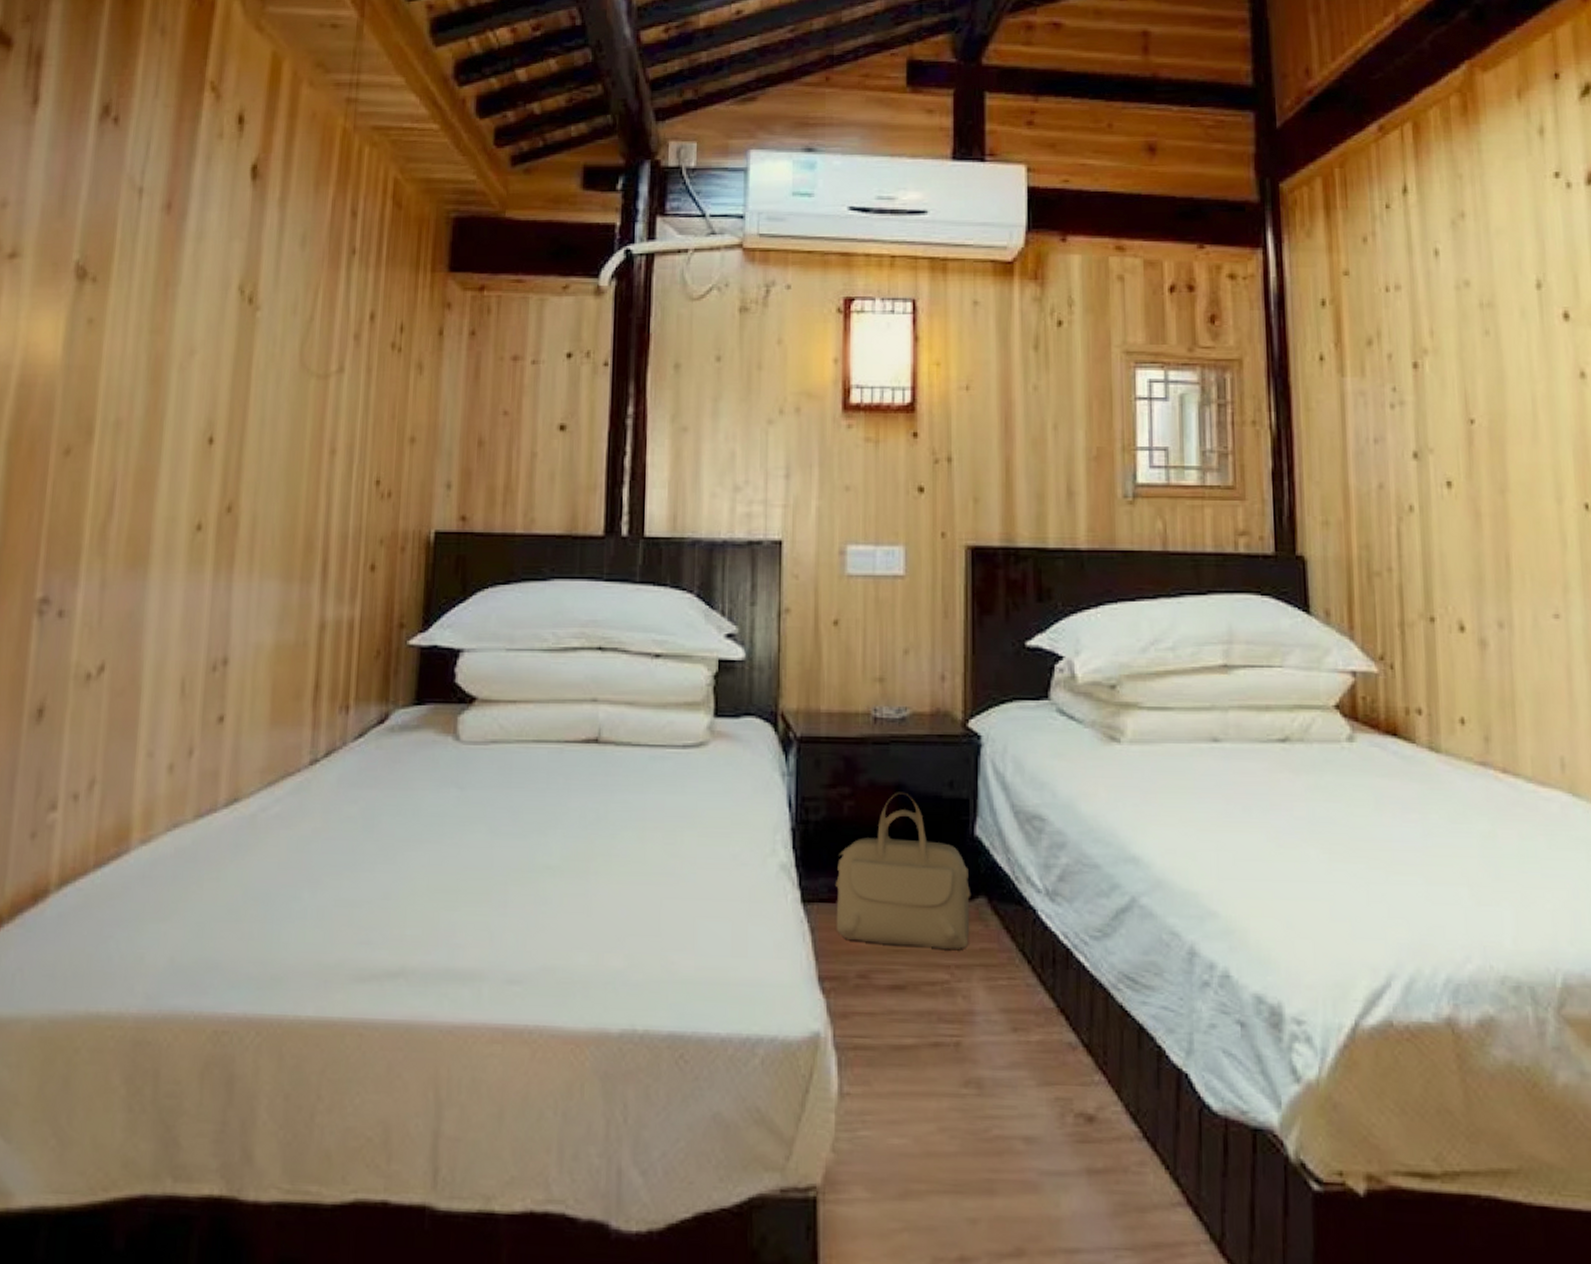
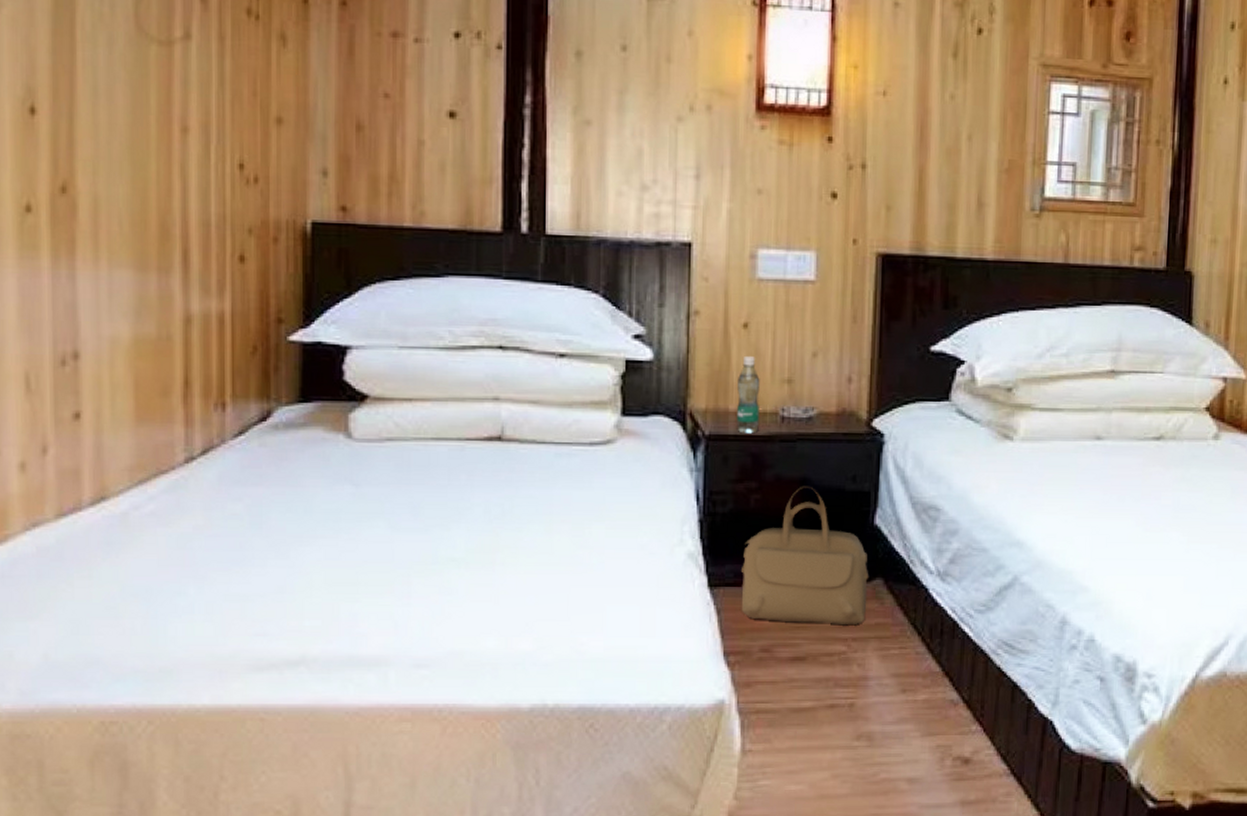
bottle: none [829,653,851,736] -> present [737,355,760,434]

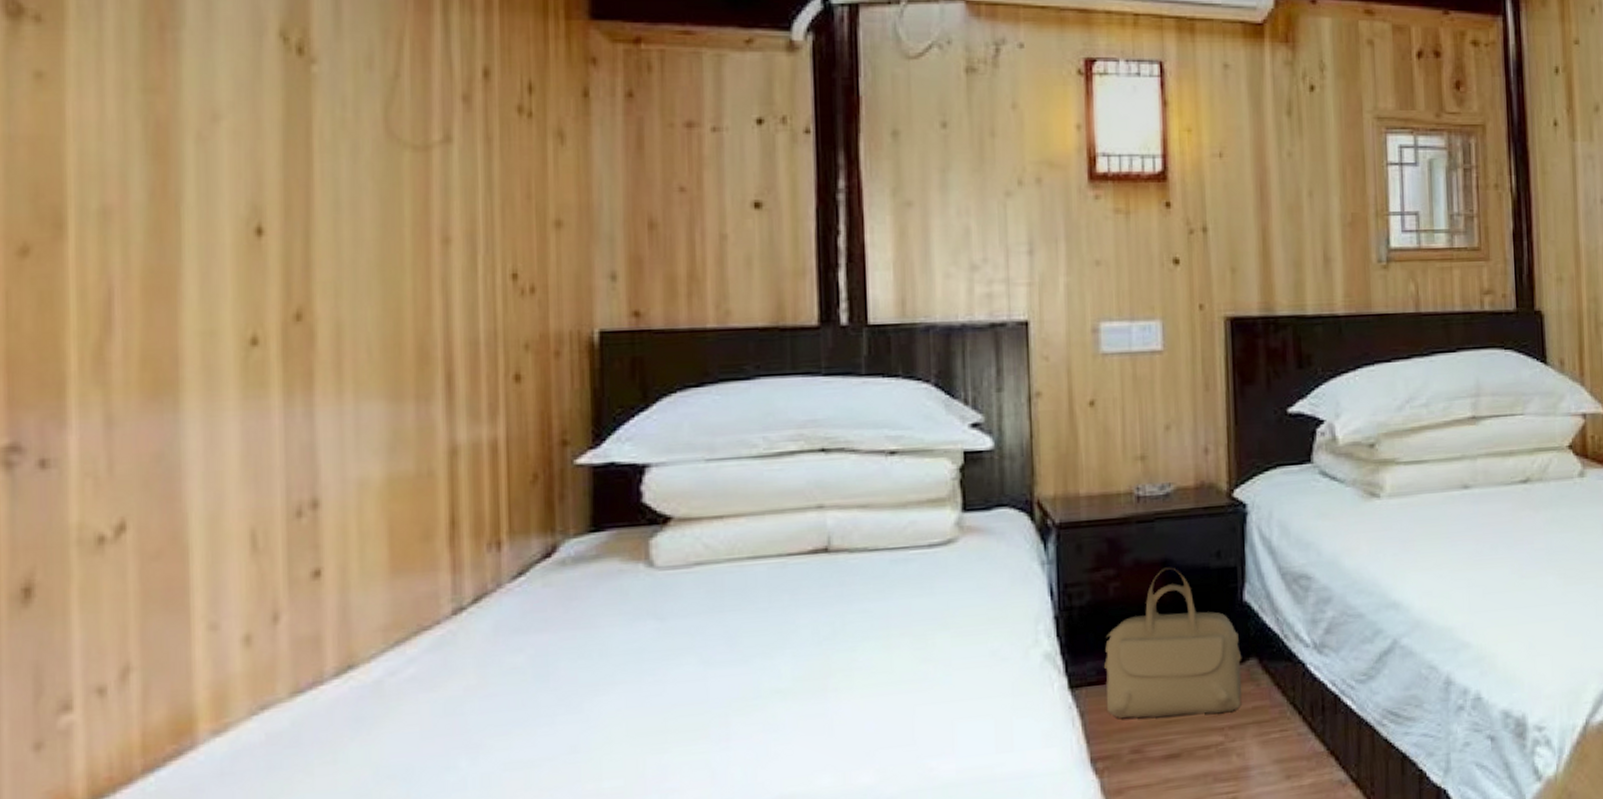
bottle: present [737,355,760,434] -> none [1087,434,1113,519]

